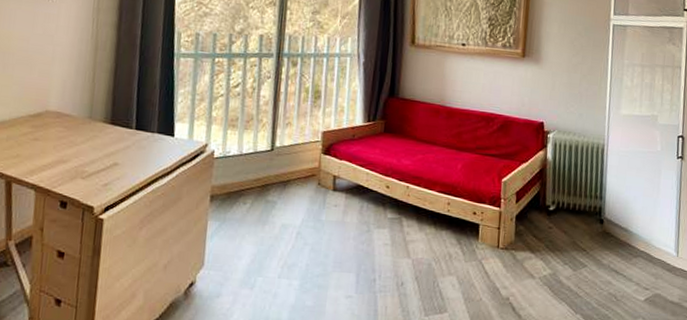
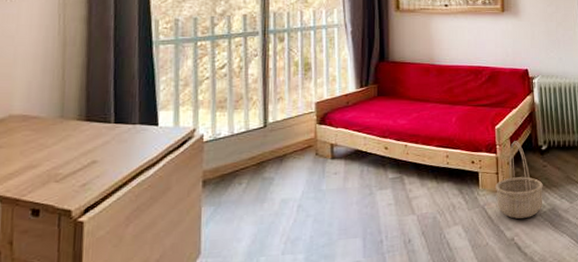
basket: none [494,197,546,279] -> present [495,141,543,219]

